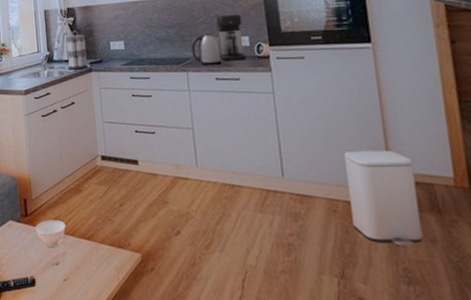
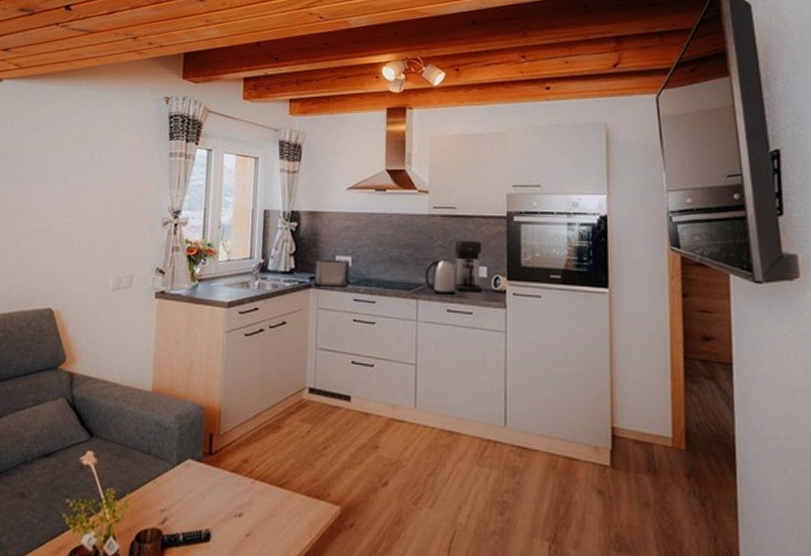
bowl: present [36,220,66,247] -> none [219,461,257,494]
spice rack: present [66,30,89,71] -> none [284,237,308,286]
toaster: none [92,44,126,70] -> present [313,259,351,287]
pedal bin: present [344,150,423,245] -> none [570,402,637,509]

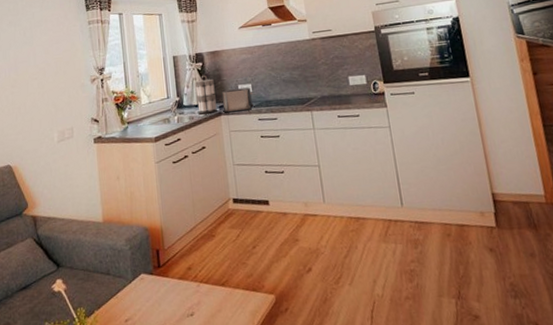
spice rack: none [284,237,308,286] -> present [195,75,218,116]
kettle: present [425,259,456,295] -> none [314,74,342,104]
coffee maker: present [454,240,482,293] -> none [335,54,364,100]

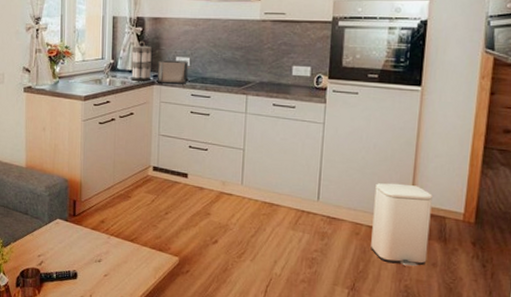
pedal bin: none [453,174,524,262] -> present [371,183,433,267]

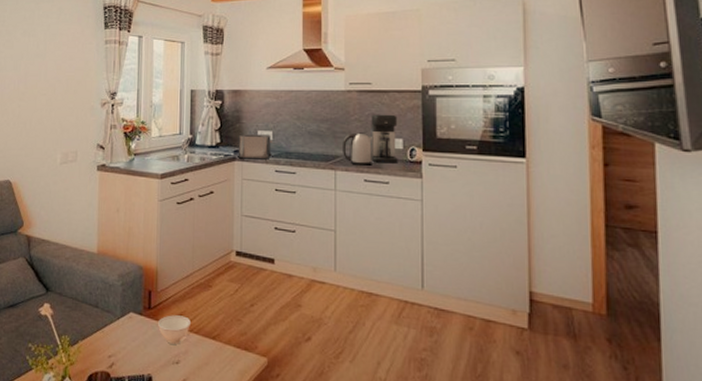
bowl: none [82,221,111,246] -> present [158,315,191,344]
spice rack: present [131,40,152,82] -> none [211,114,233,158]
kettle: none [254,60,283,91] -> present [343,132,372,166]
coffee maker: none [280,43,308,90] -> present [371,114,398,164]
pedal bin: present [371,183,433,267] -> none [486,267,556,370]

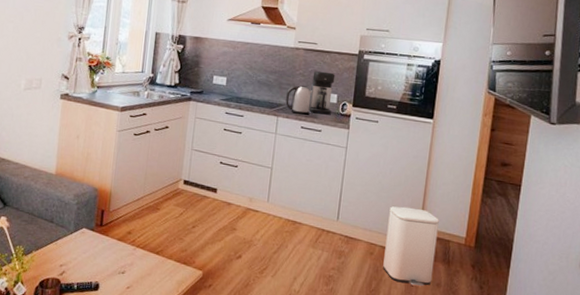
bowl: present [158,315,191,344] -> none [108,232,138,257]
toaster: present [238,134,272,160] -> none [193,77,226,102]
pedal bin: none [486,267,556,370] -> present [383,206,439,287]

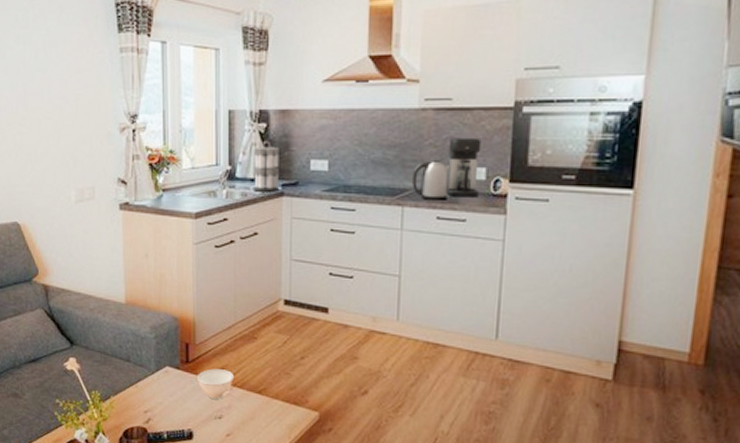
bowl: none [108,232,138,257] -> present [198,369,234,399]
spice rack: none [169,57,191,98] -> present [254,140,280,194]
pedal bin: present [383,206,439,287] -> none [565,315,648,422]

